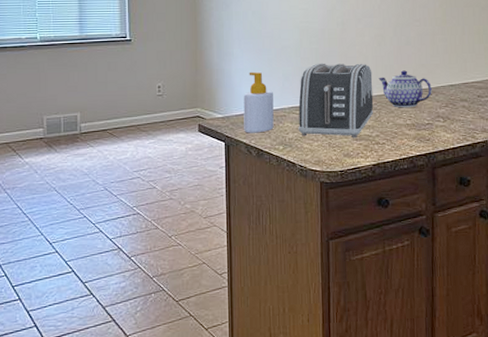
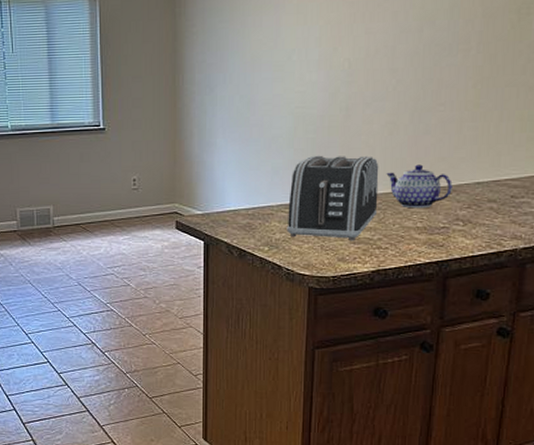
soap bottle: present [243,71,274,133] -> none [225,164,260,232]

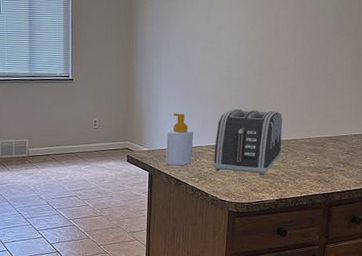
soap bottle: none [225,164,260,232] -> present [166,113,193,166]
teapot: present [386,164,453,209] -> none [288,119,336,153]

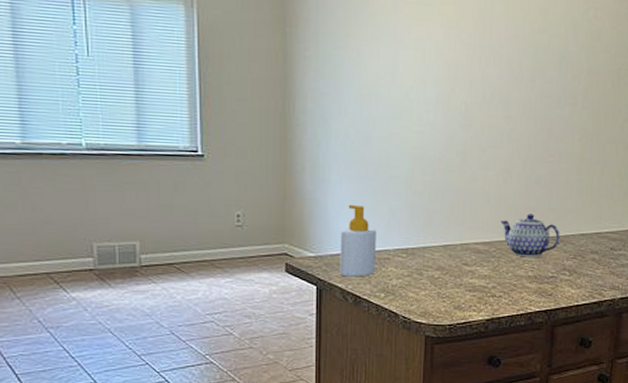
toaster: present [213,108,283,176] -> none [403,199,494,289]
teapot: none [288,119,336,153] -> present [500,214,560,258]

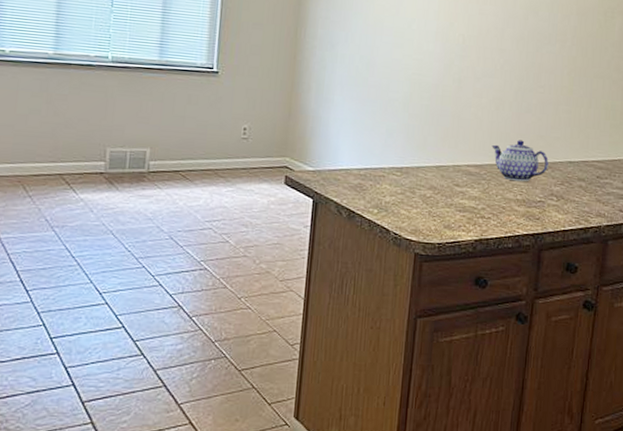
soap bottle: present [340,204,376,277] -> none [336,123,373,193]

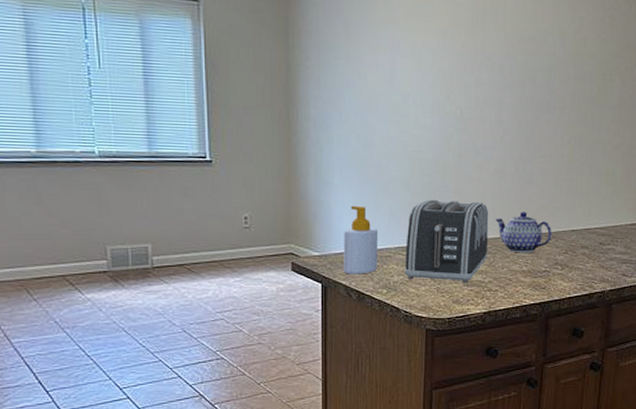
soap bottle: none [336,123,373,193] -> present [343,205,378,275]
toaster: none [396,121,486,209] -> present [404,199,489,284]

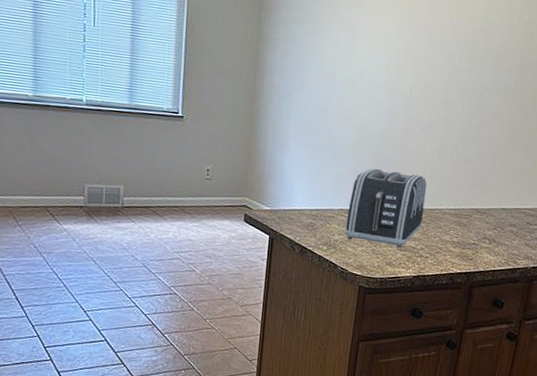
soap bottle: present [343,205,378,275] -> none [290,167,324,231]
teapot: present [495,212,552,253] -> none [432,187,484,226]

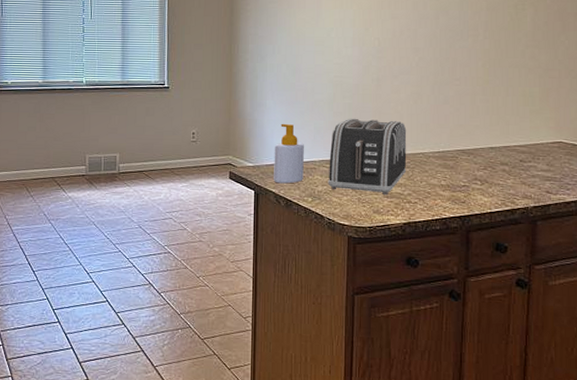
soap bottle: none [290,167,324,231] -> present [274,123,304,184]

